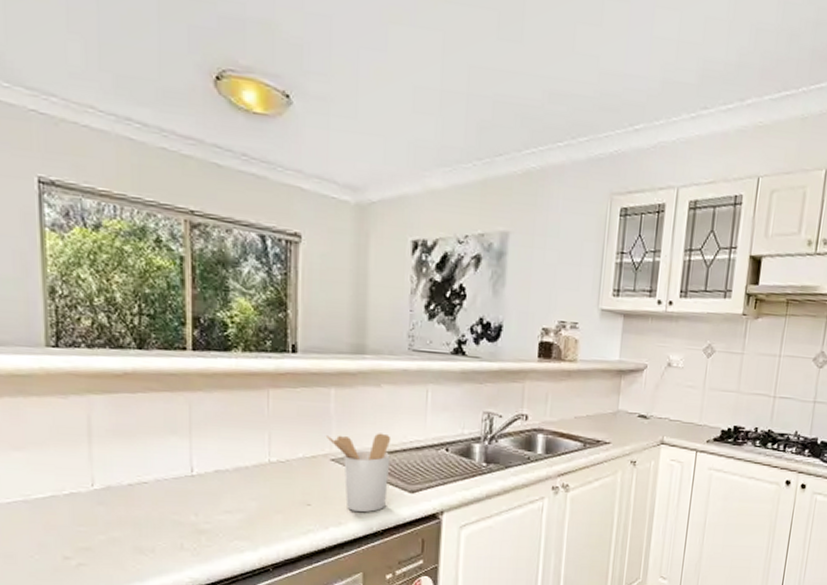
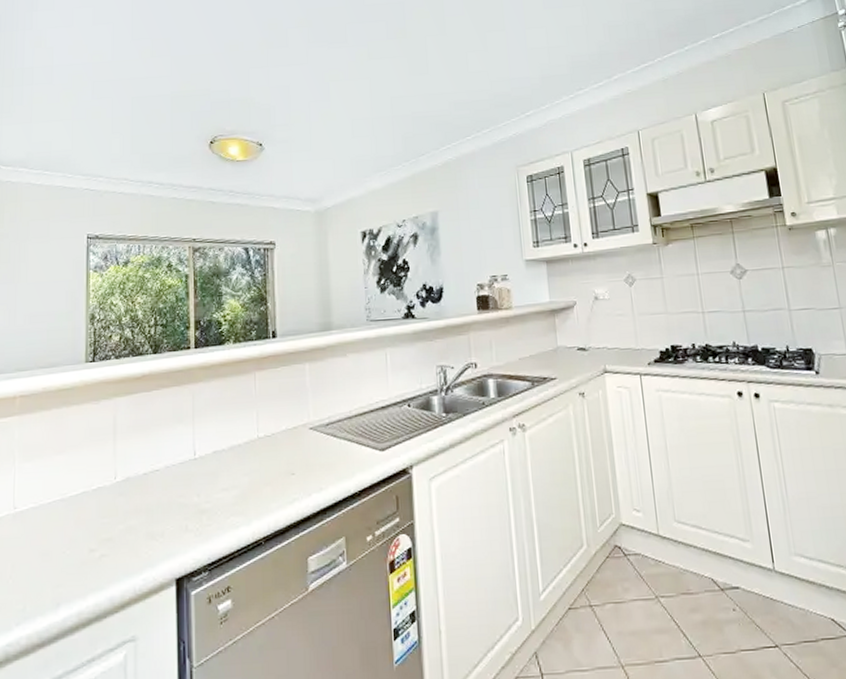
utensil holder: present [325,433,391,513] -> none [303,398,361,476]

